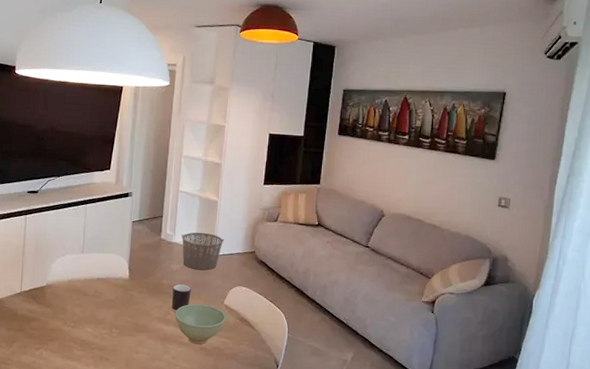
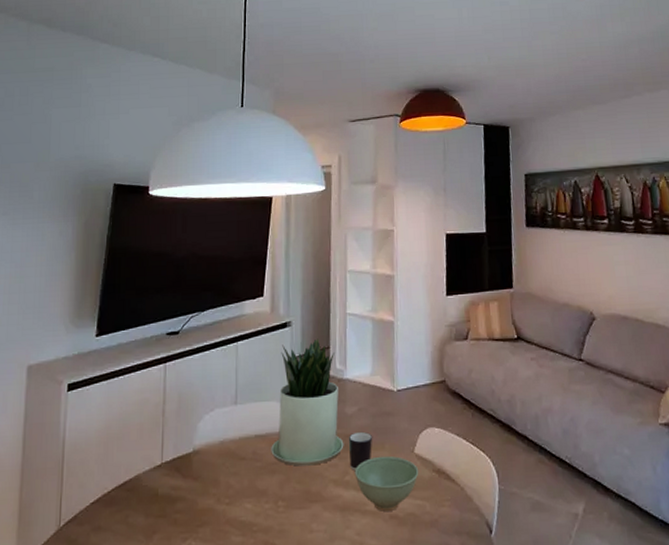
planter: none [109,208,168,305] -> present [271,338,344,466]
basket: present [181,232,225,271] -> none [354,362,407,412]

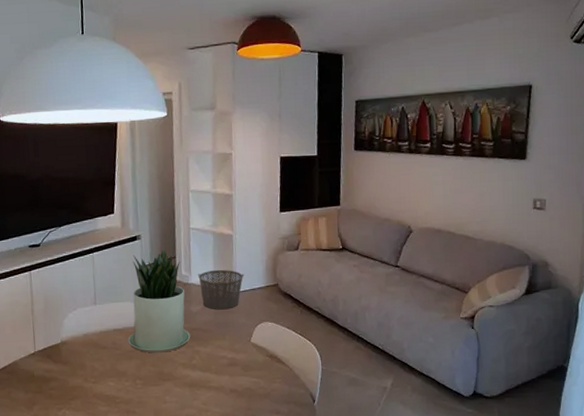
mug: present [348,431,373,470] -> none [194,325,216,356]
basket: none [354,362,407,412] -> present [198,269,244,310]
bowl: present [354,455,419,512] -> none [200,344,255,388]

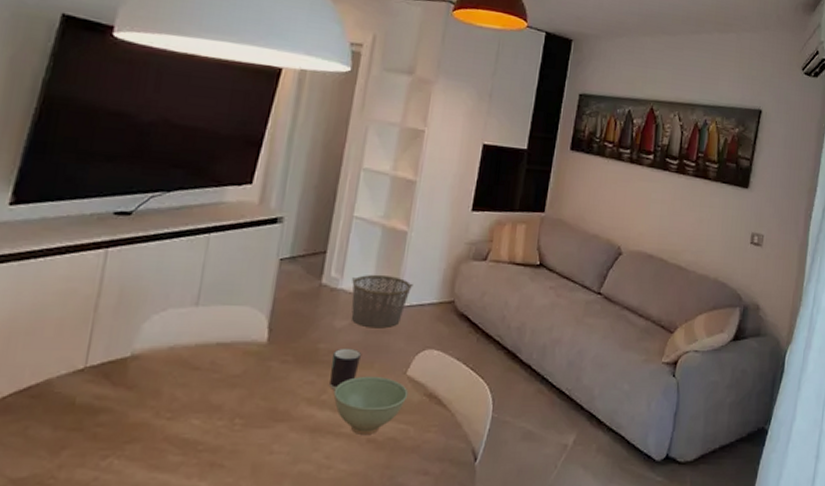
planter: present [128,250,191,353] -> none [234,240,331,381]
mug: none [194,325,216,356] -> present [329,348,362,389]
bowl: none [200,344,255,388] -> present [333,376,409,436]

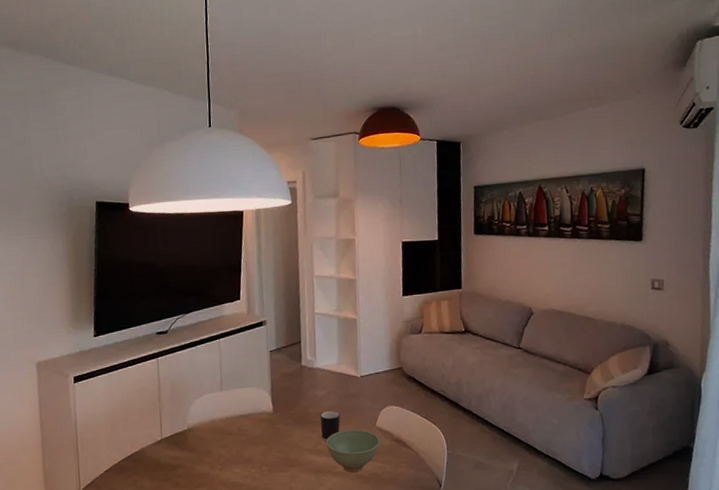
basket: present [351,274,414,329] -> none [323,353,369,394]

